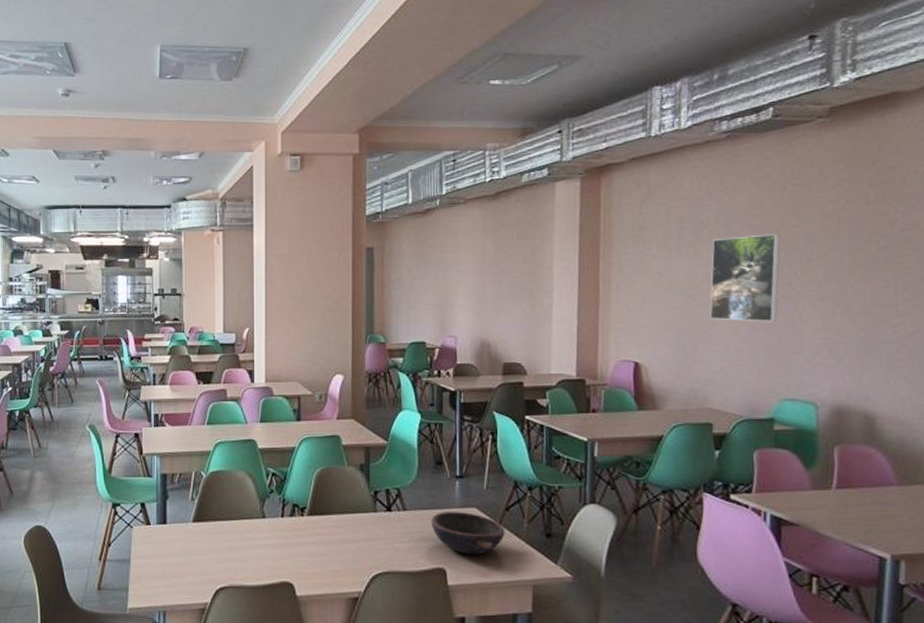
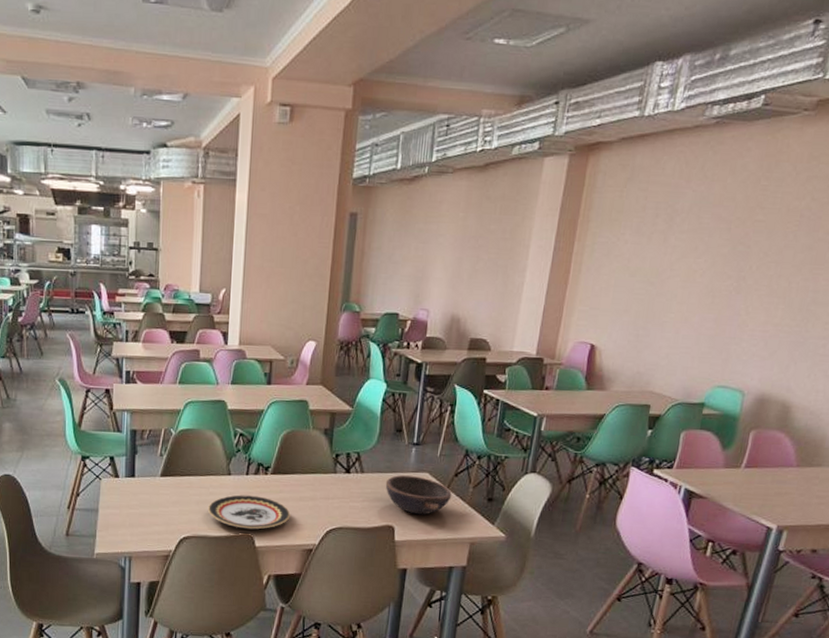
plate: none [243,539,332,577] -> present [207,494,291,530]
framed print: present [709,234,781,323] -> none [666,226,745,314]

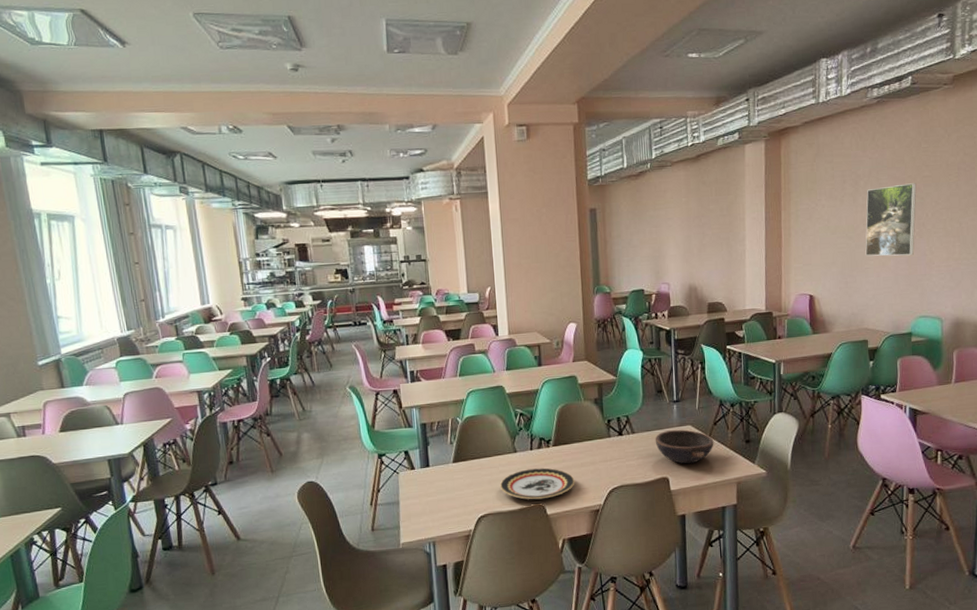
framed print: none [666,226,745,314] -> present [865,183,917,256]

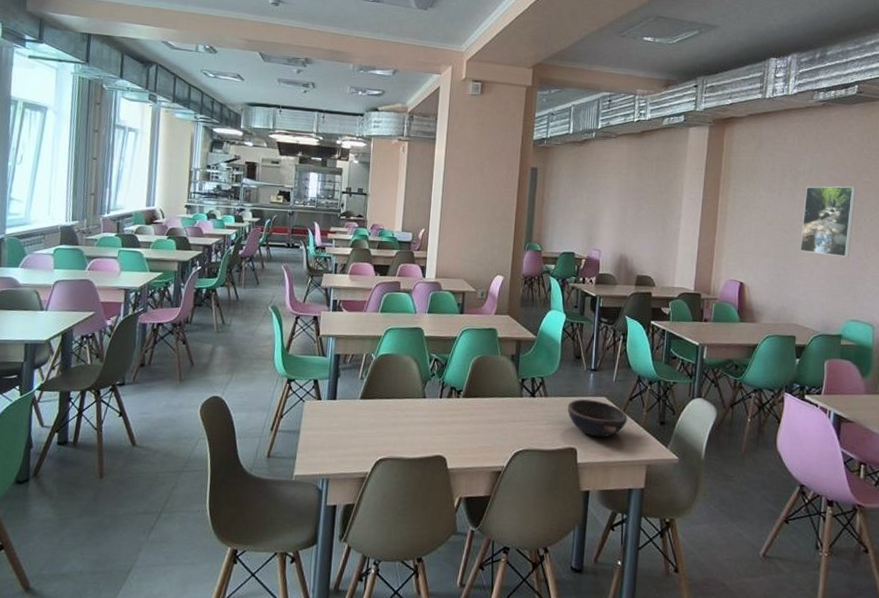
plate: present [499,468,575,500] -> none [403,417,481,452]

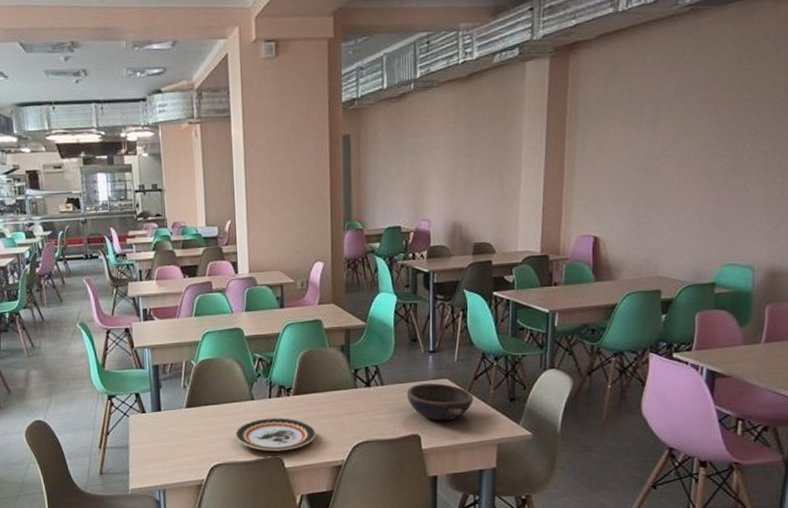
plate: none [403,417,481,452] -> present [234,418,317,451]
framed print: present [800,186,856,258] -> none [664,107,733,193]

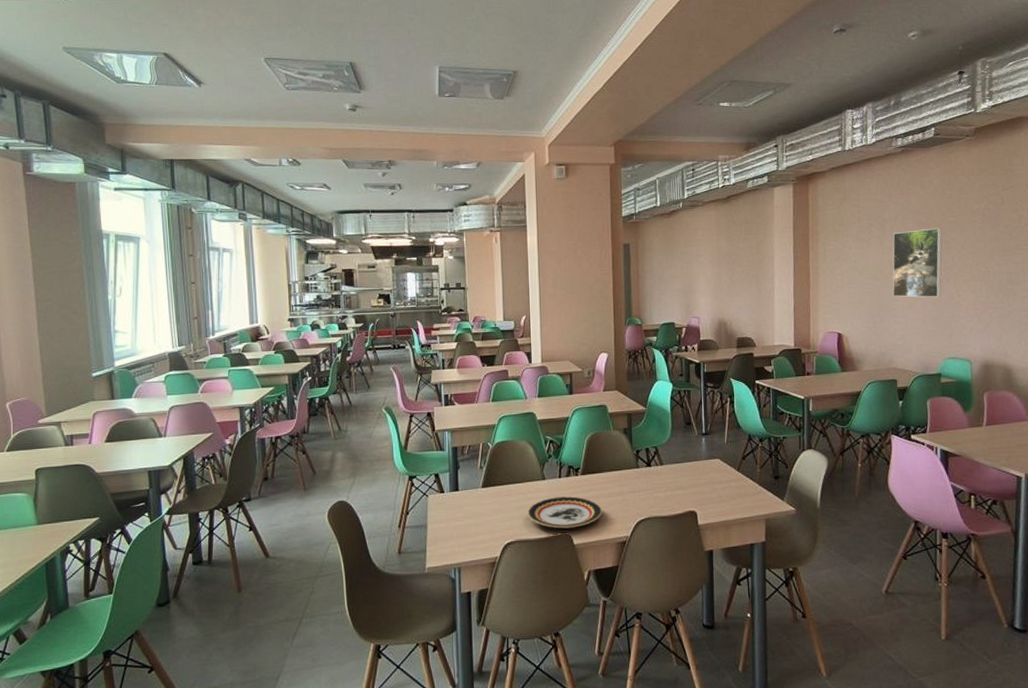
bowl: present [406,383,474,421] -> none [683,463,743,498]
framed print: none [664,107,733,193] -> present [892,228,942,298]

